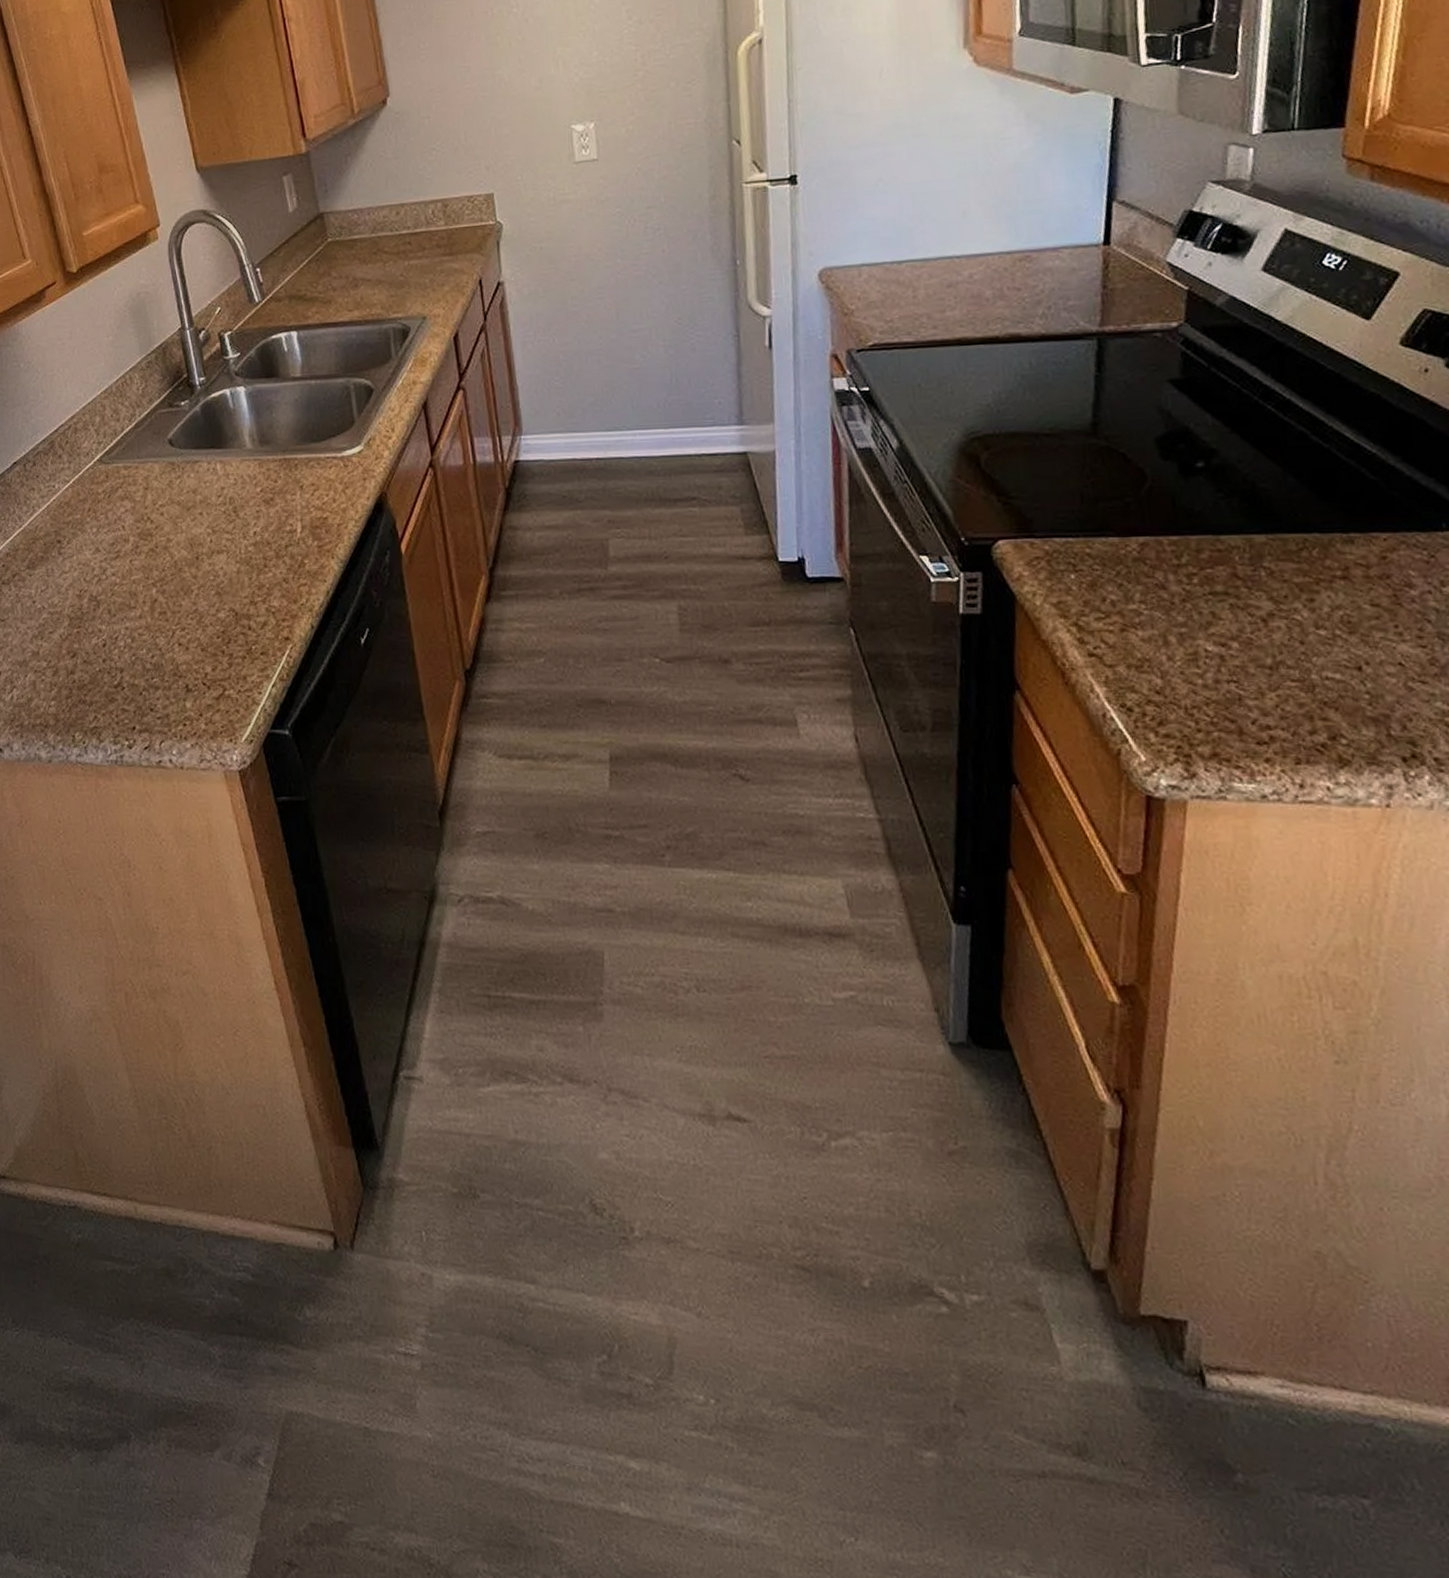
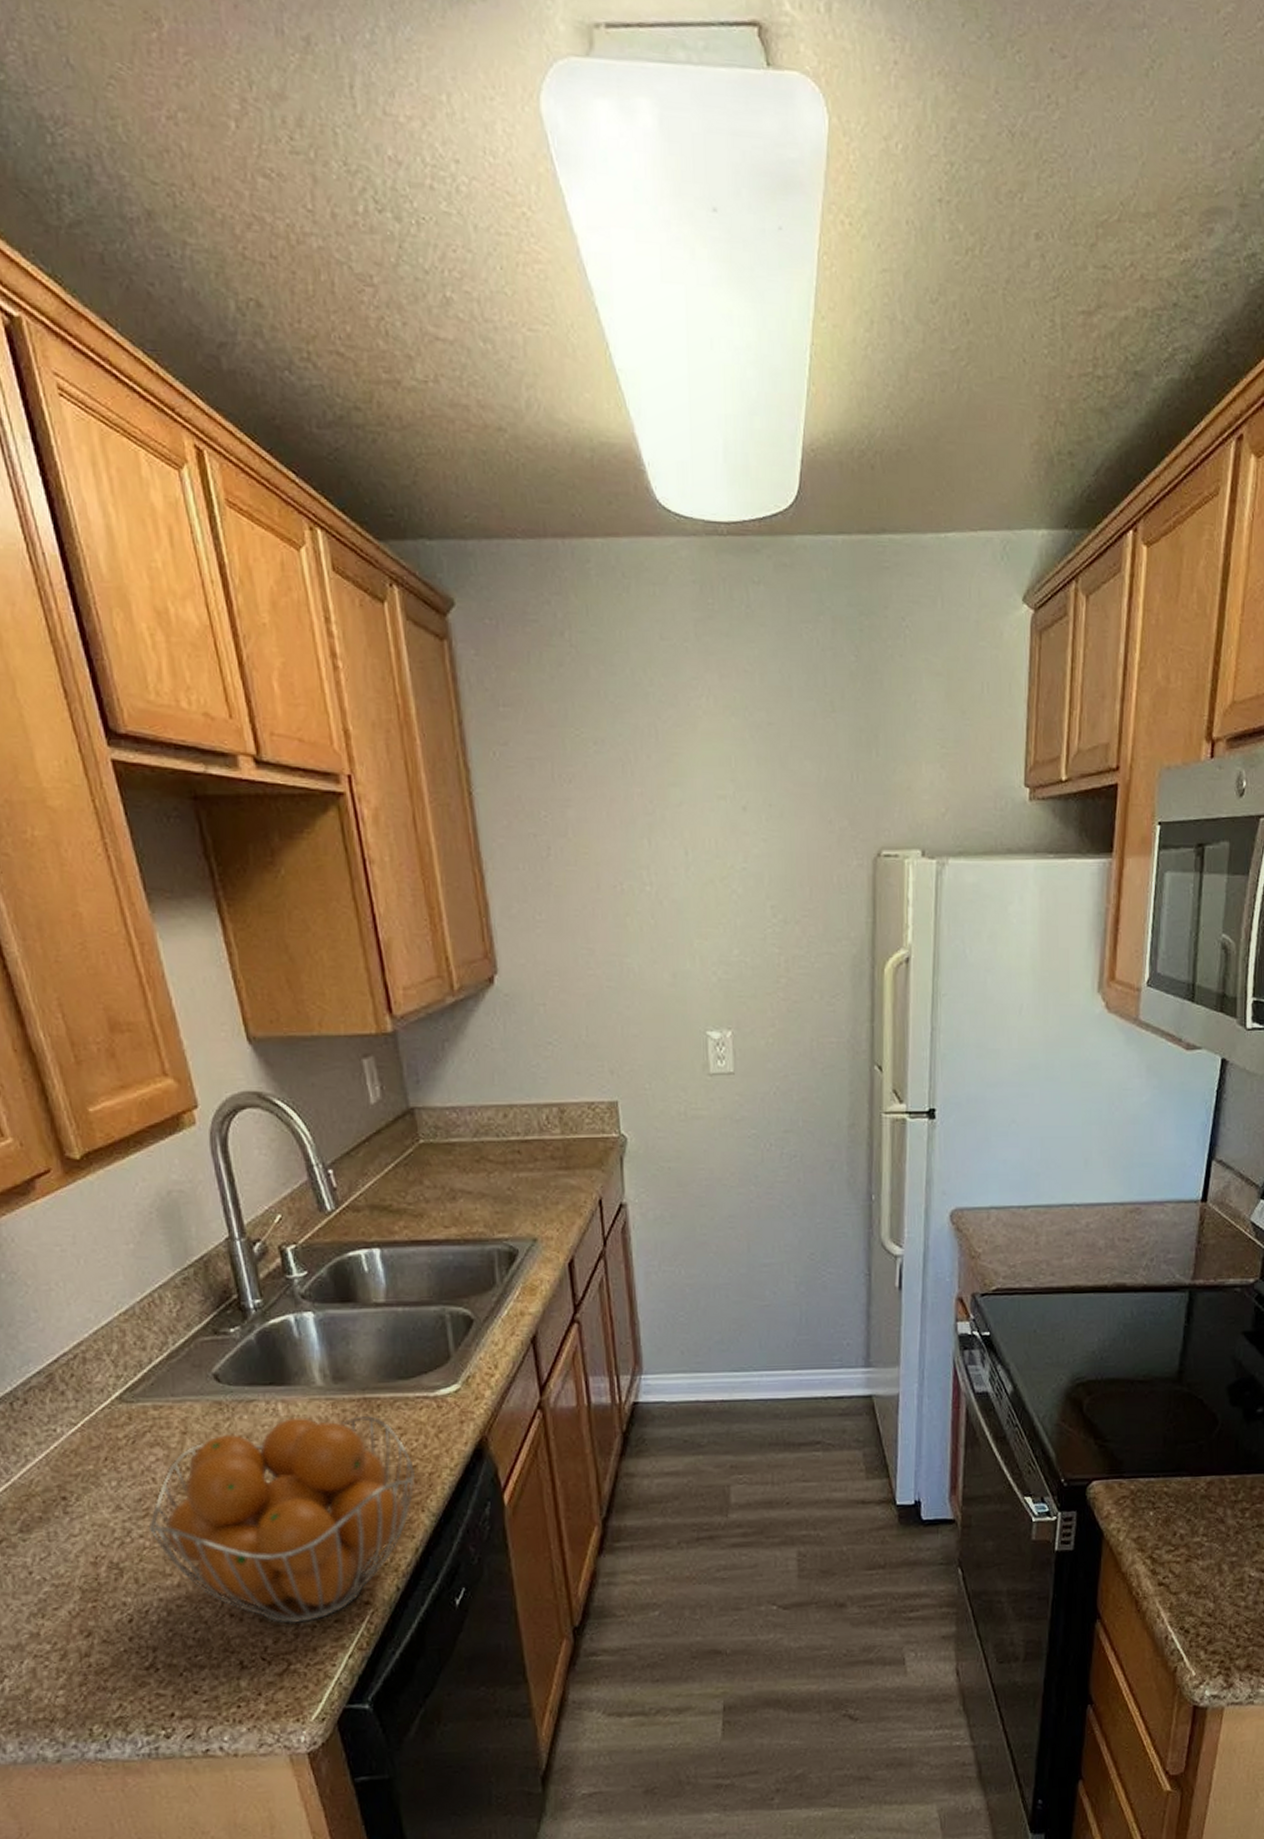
fruit basket: none [119,473,326,655] -> present [148,1415,416,1624]

